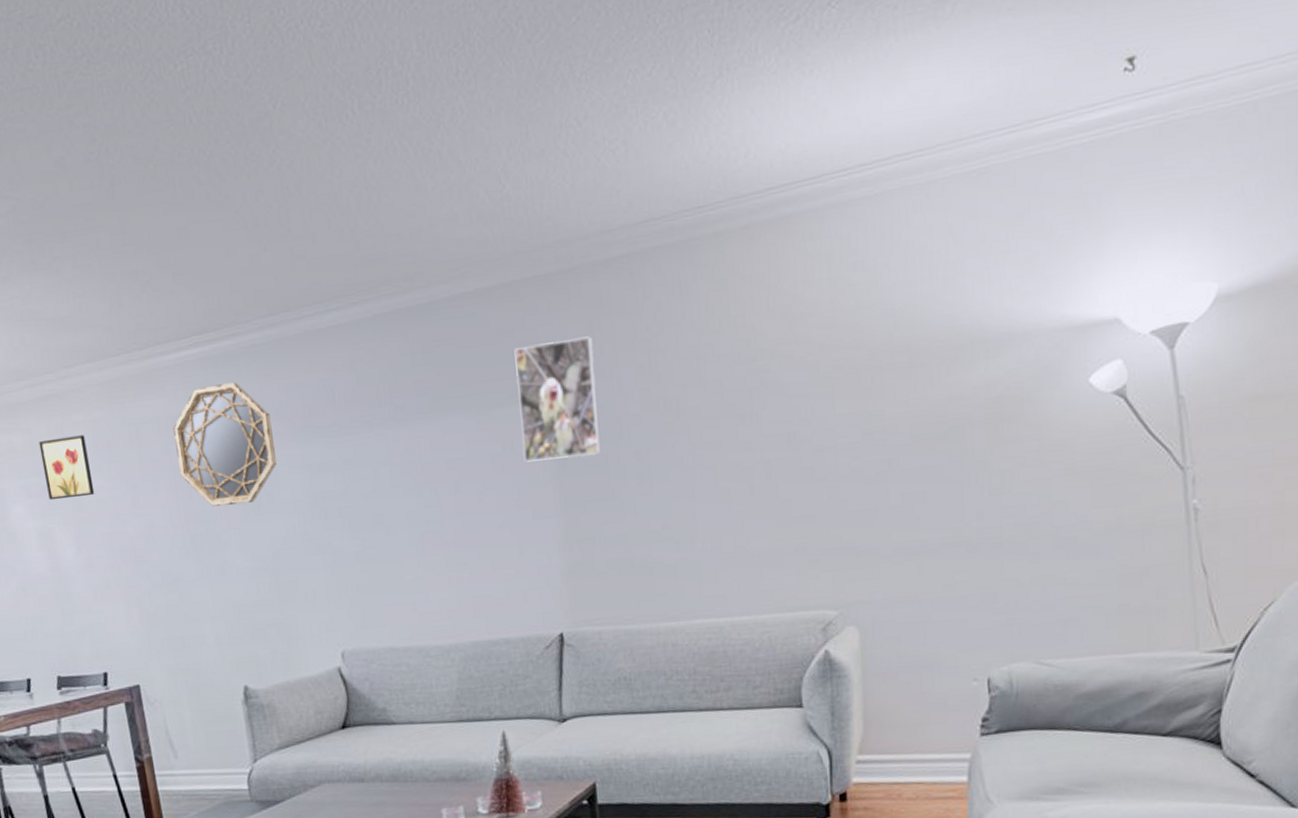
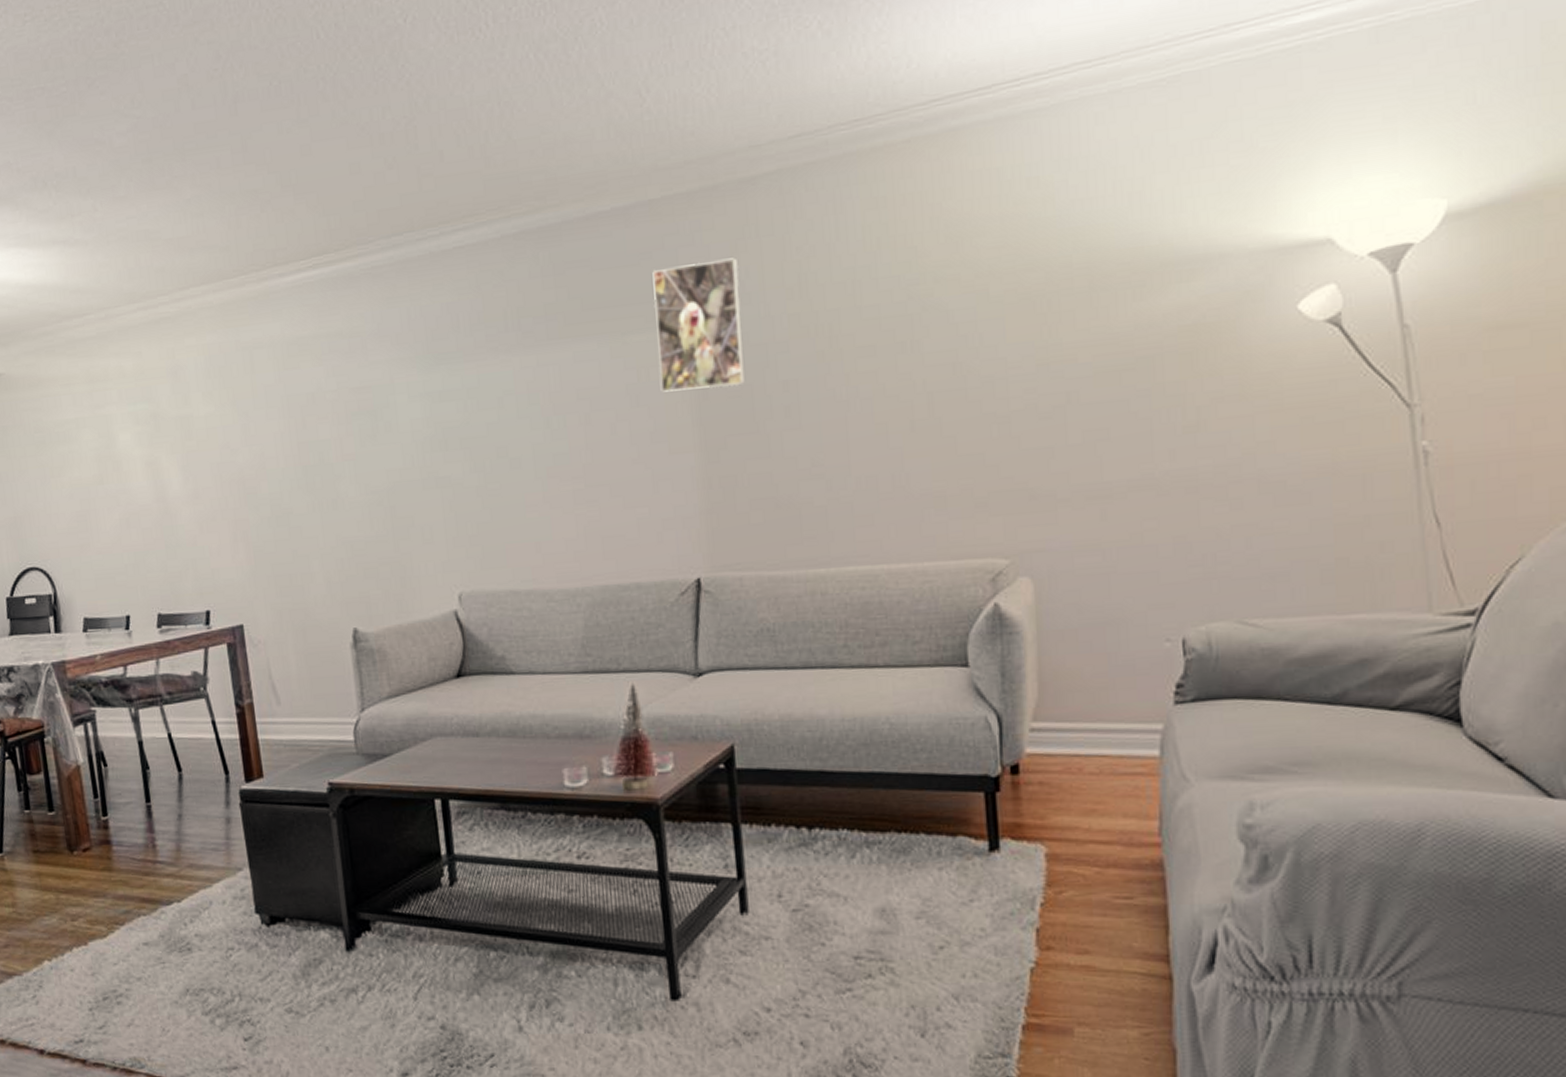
wall art: present [38,435,95,501] -> none [149,360,205,428]
home mirror: present [173,382,277,507] -> none [288,305,396,436]

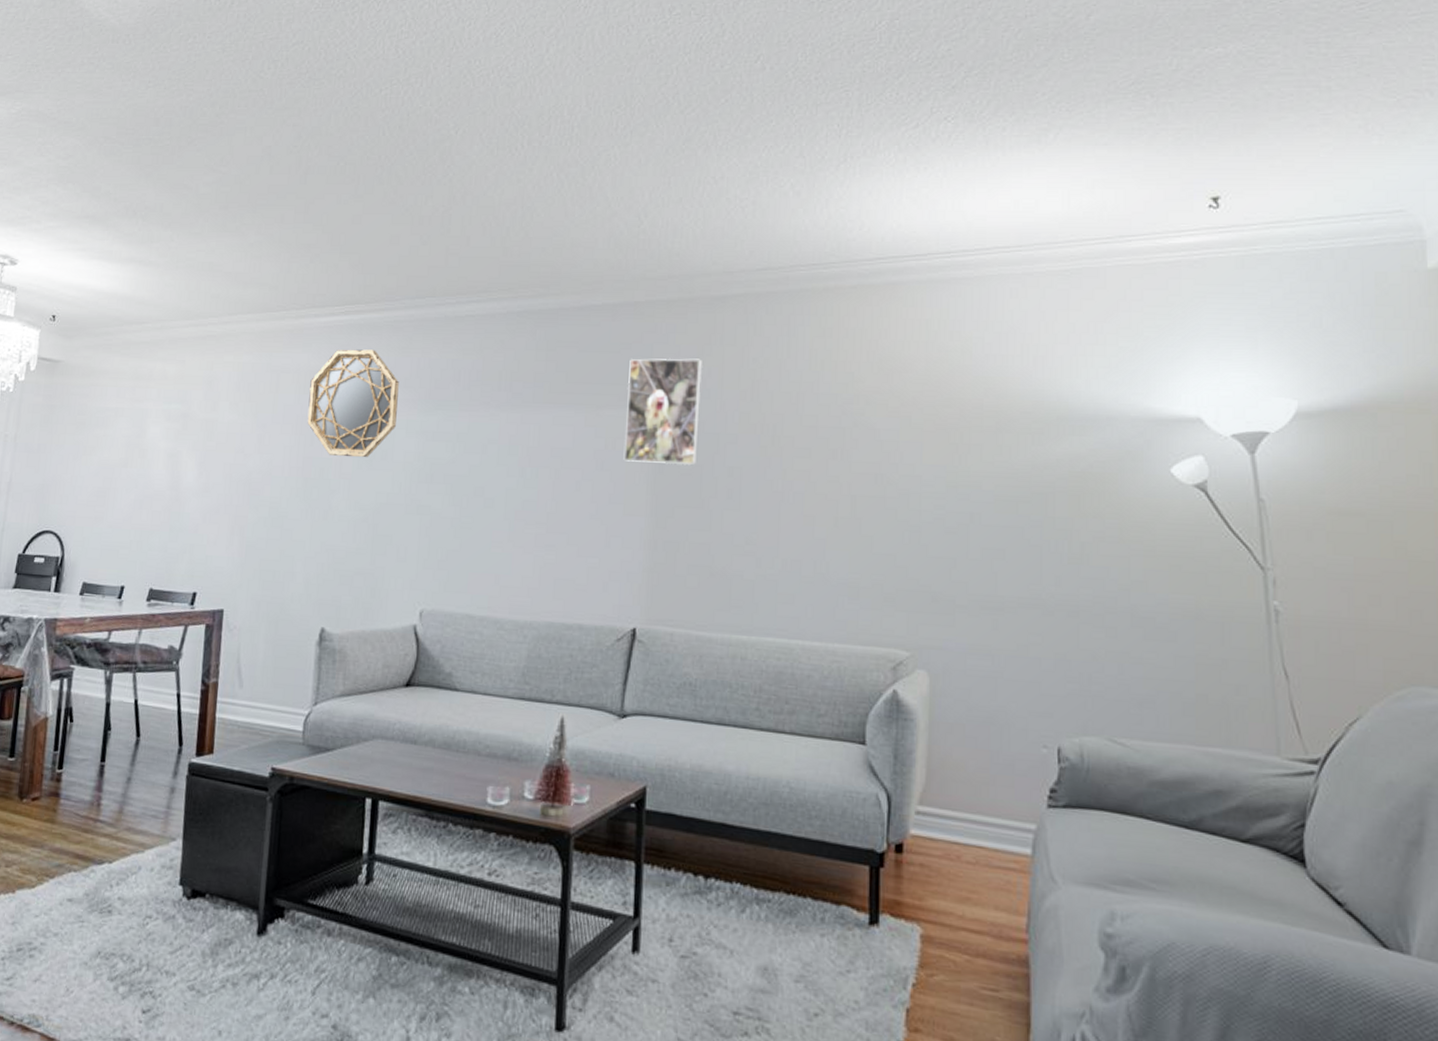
home mirror: none [288,305,396,436] -> present [307,349,399,457]

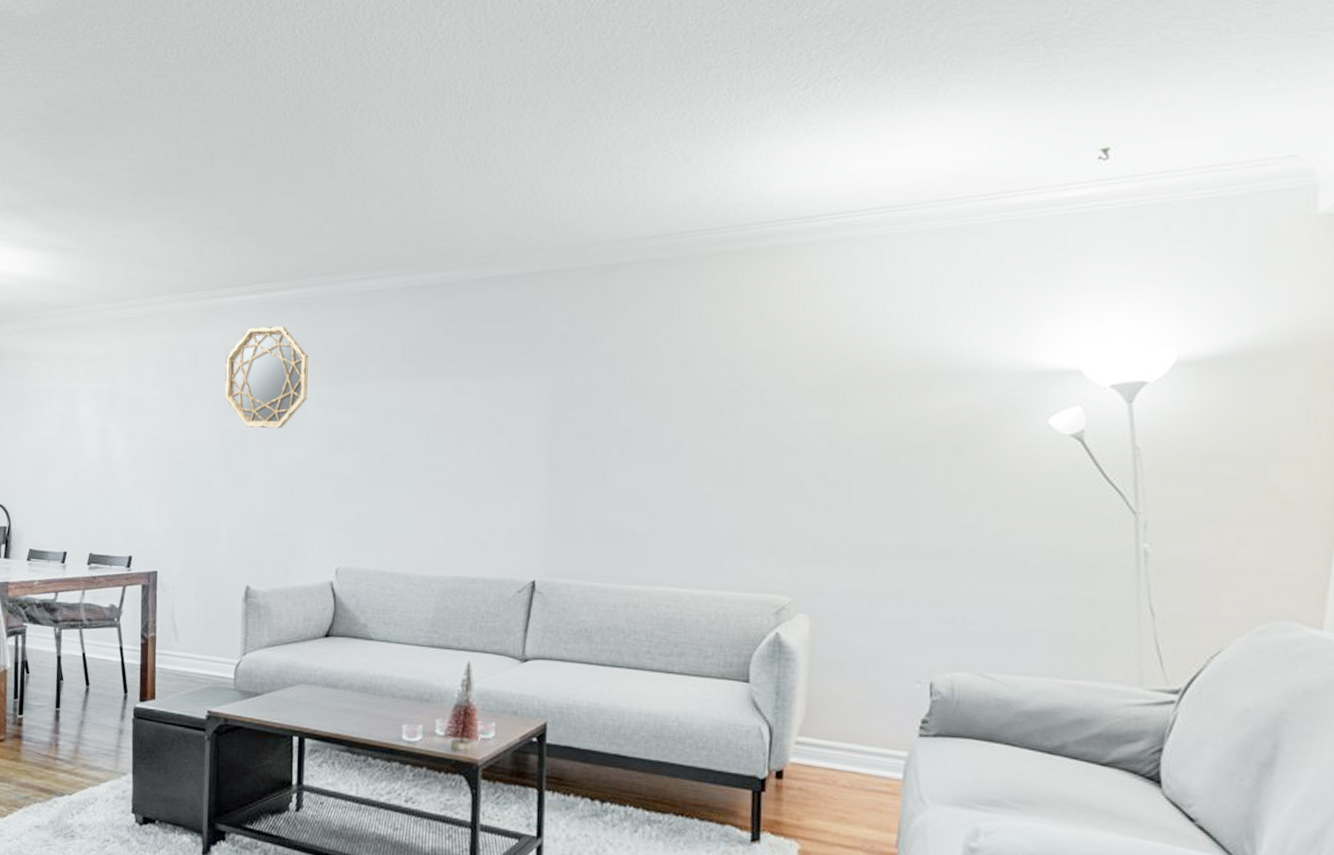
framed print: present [623,358,703,465] -> none [521,326,596,427]

